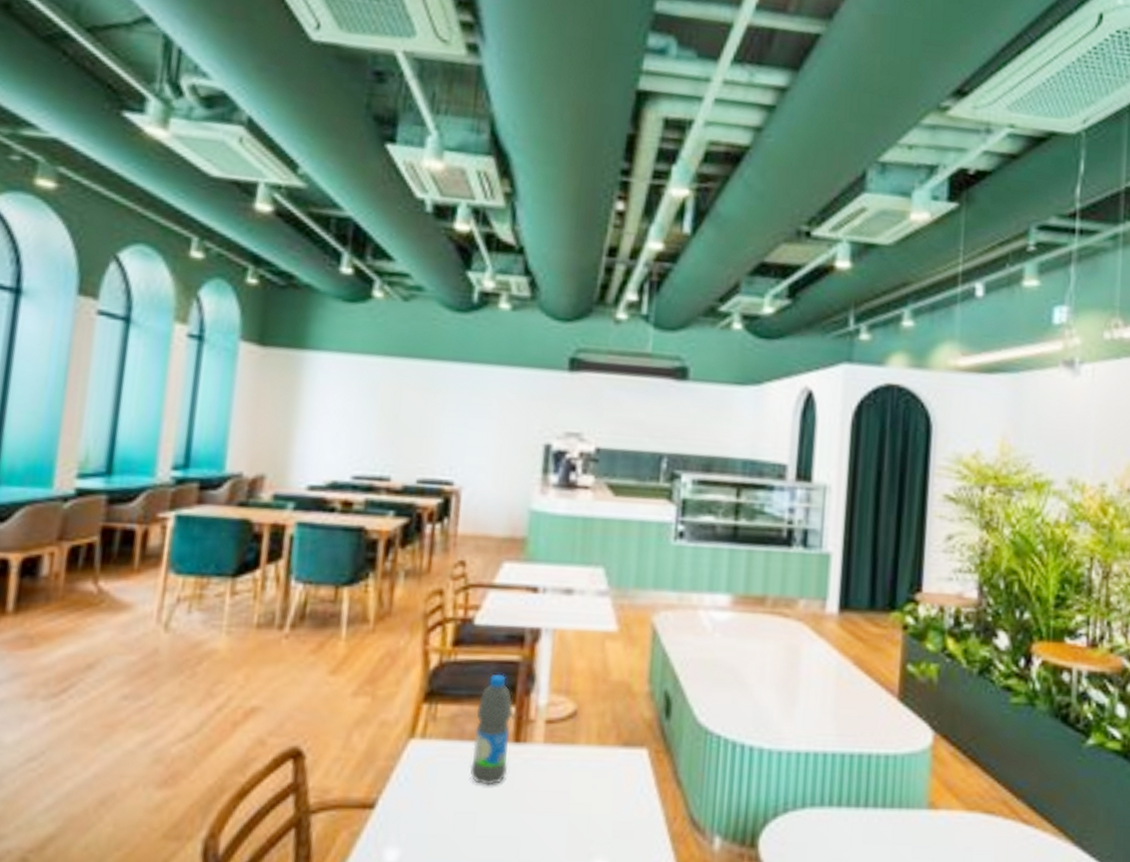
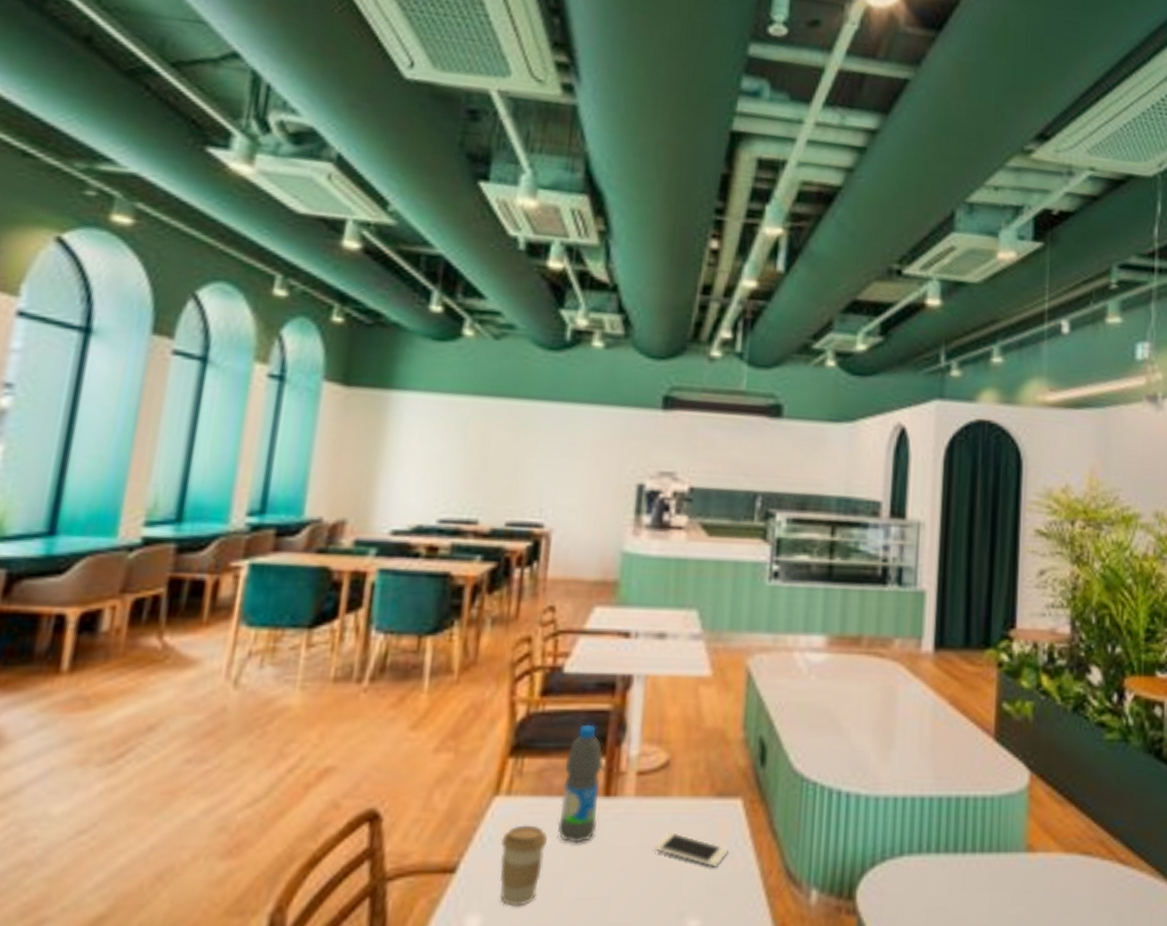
coffee cup: none [416,766,461,842] -> present [500,825,548,907]
cell phone: none [563,777,634,813] -> present [655,831,728,868]

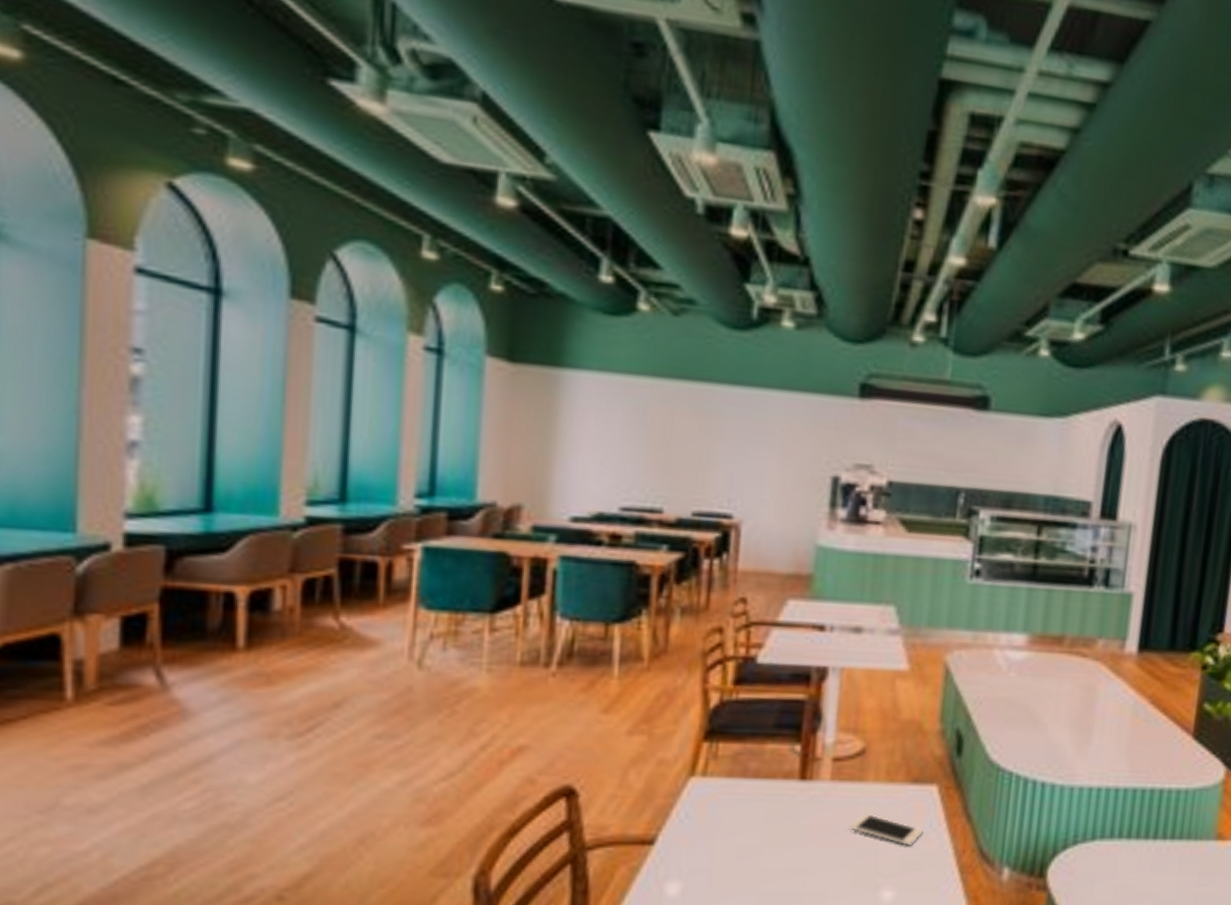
coffee cup: present [500,825,548,907] -> none [698,803,745,876]
water bottle: present [557,724,604,844] -> none [753,712,799,822]

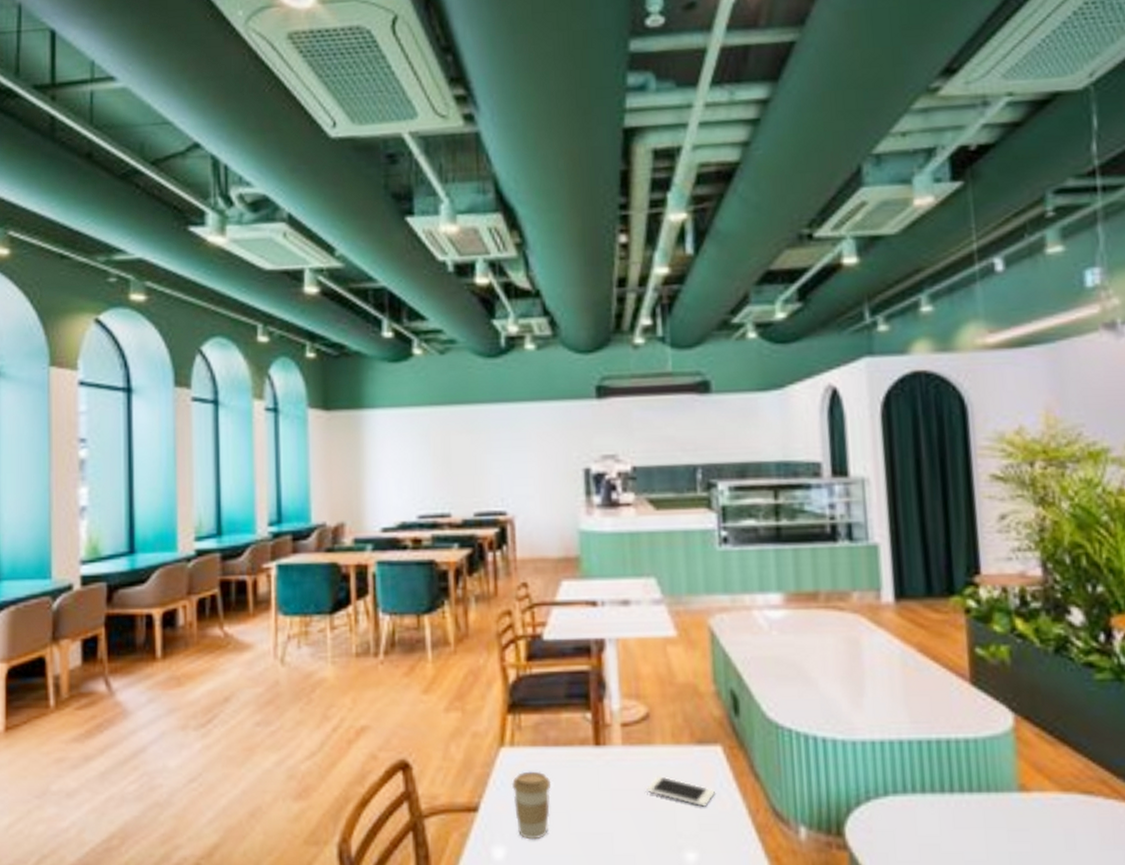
coffee cup: none [698,803,745,876] -> present [512,771,551,840]

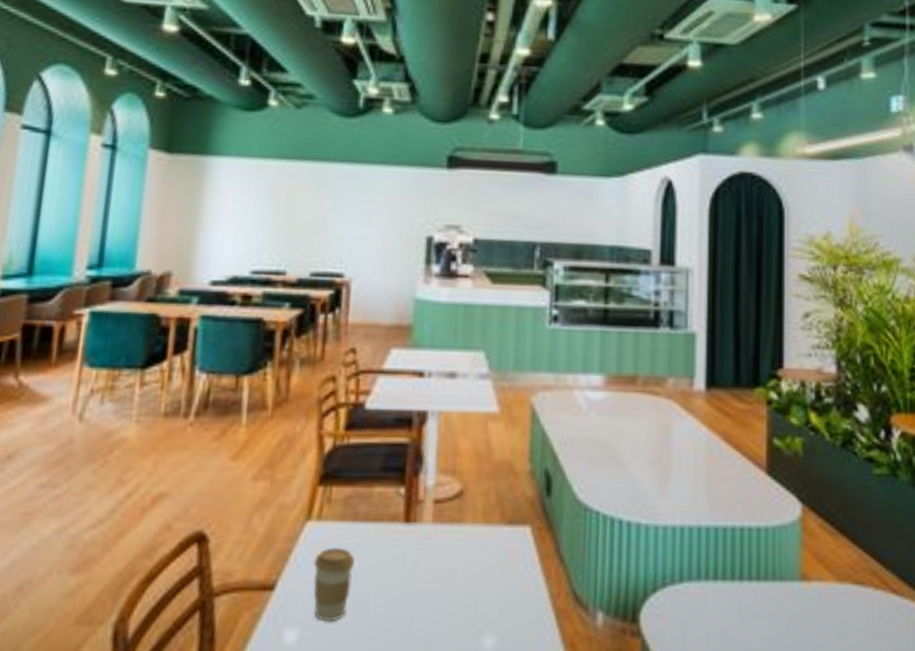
cell phone: present [646,775,715,807] -> none [452,555,519,590]

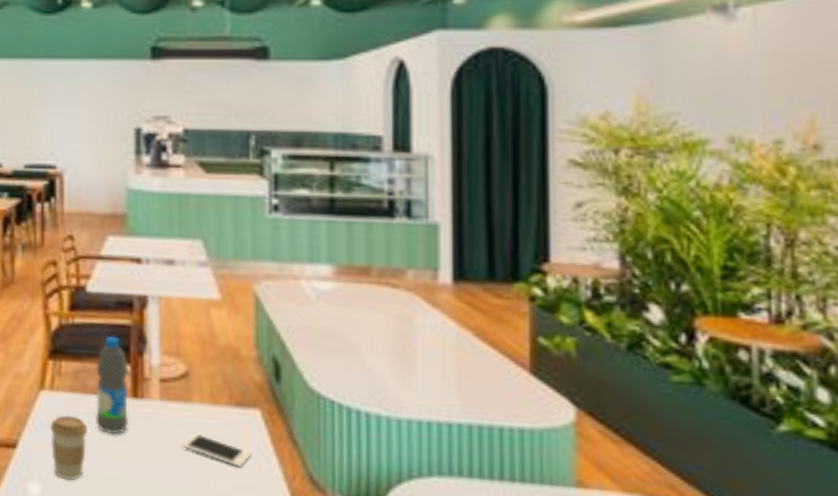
water bottle: none [363,456,404,565] -> present [95,336,129,435]
cell phone: none [452,555,519,590] -> present [182,432,251,468]

